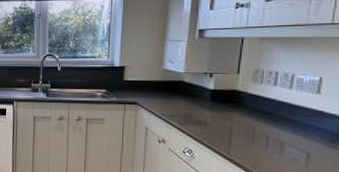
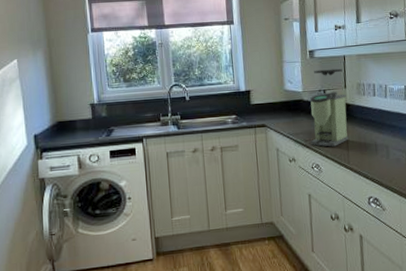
coffee grinder: none [185,51,239,134] -> present [310,68,349,147]

